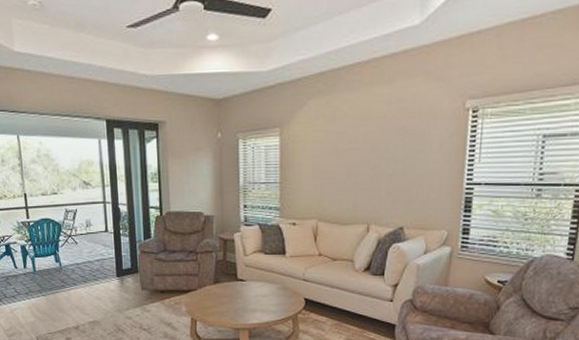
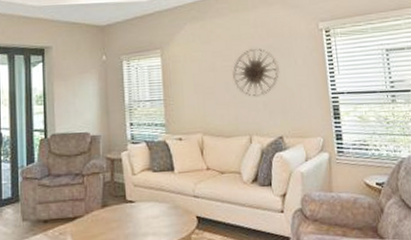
wall art: none [357,129,410,184] -> present [233,48,279,97]

